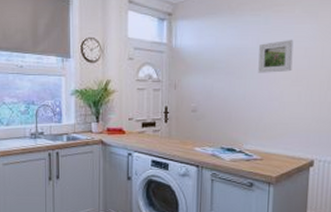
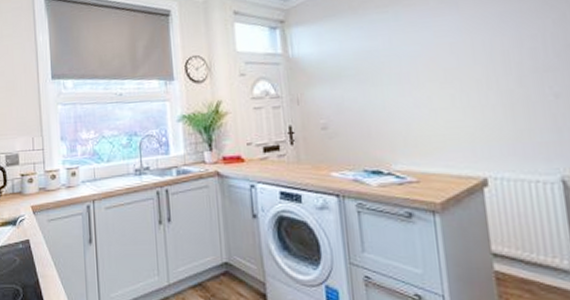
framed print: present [258,39,294,73] -> none [393,34,438,77]

